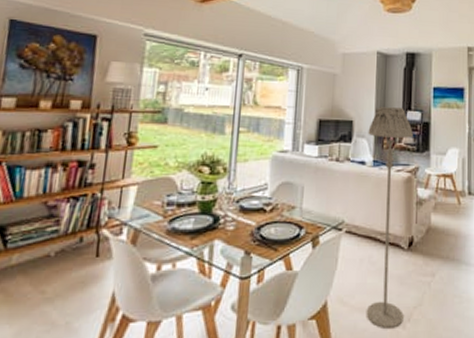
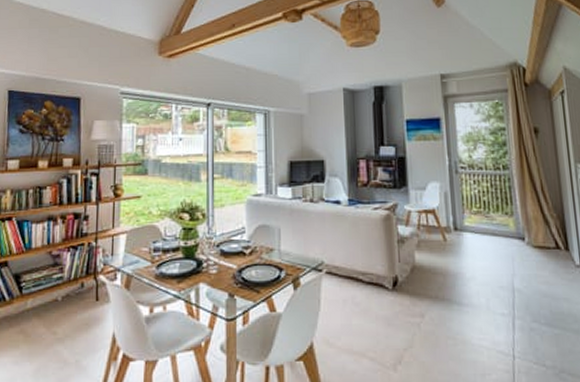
floor lamp: present [366,107,413,330] -> none [340,144,394,372]

